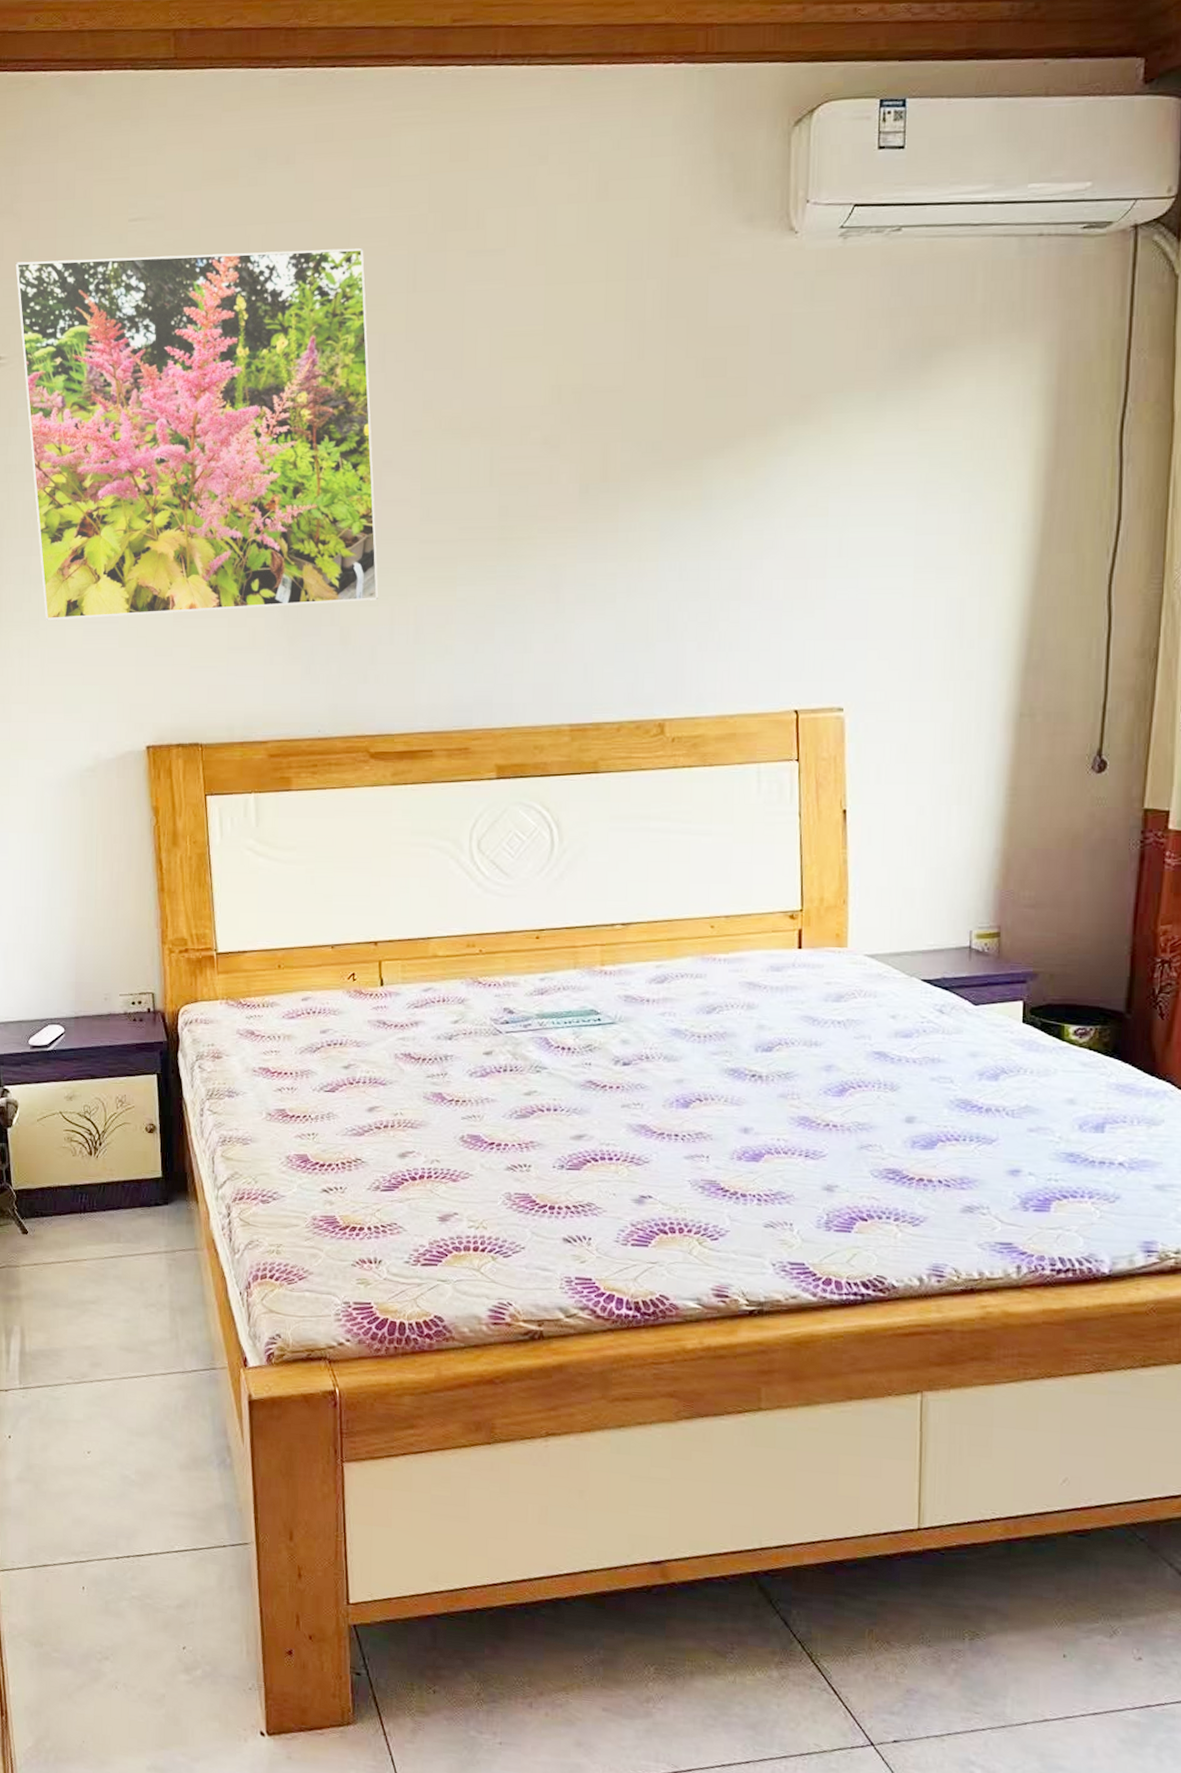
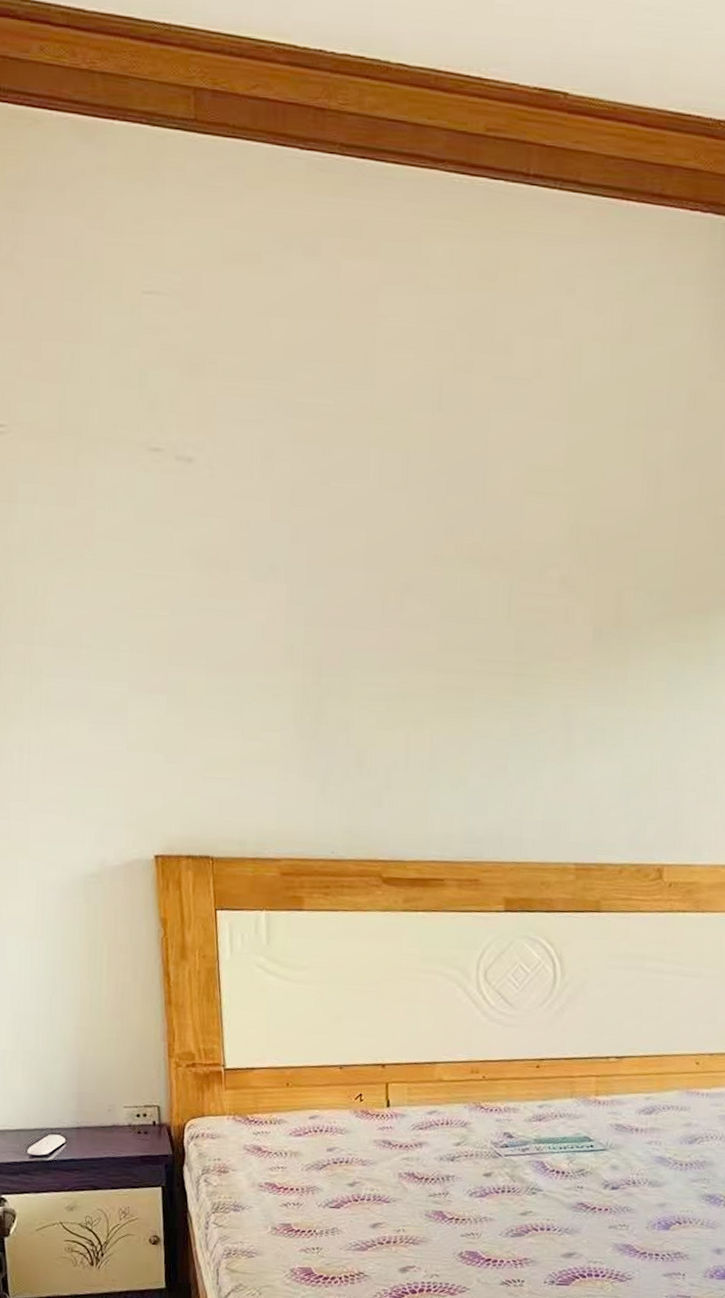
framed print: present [15,248,379,621] -> none [16,321,396,725]

